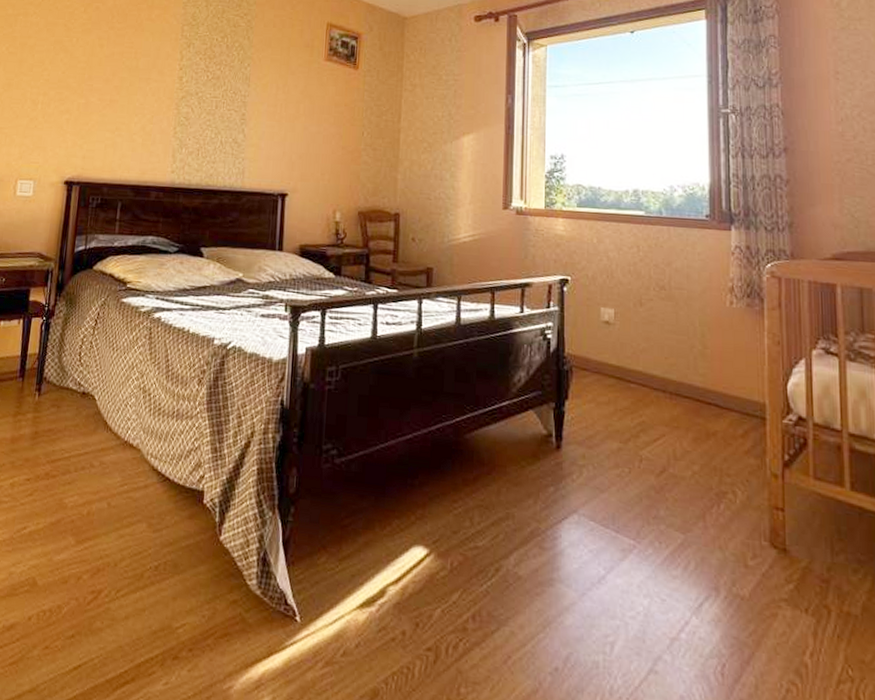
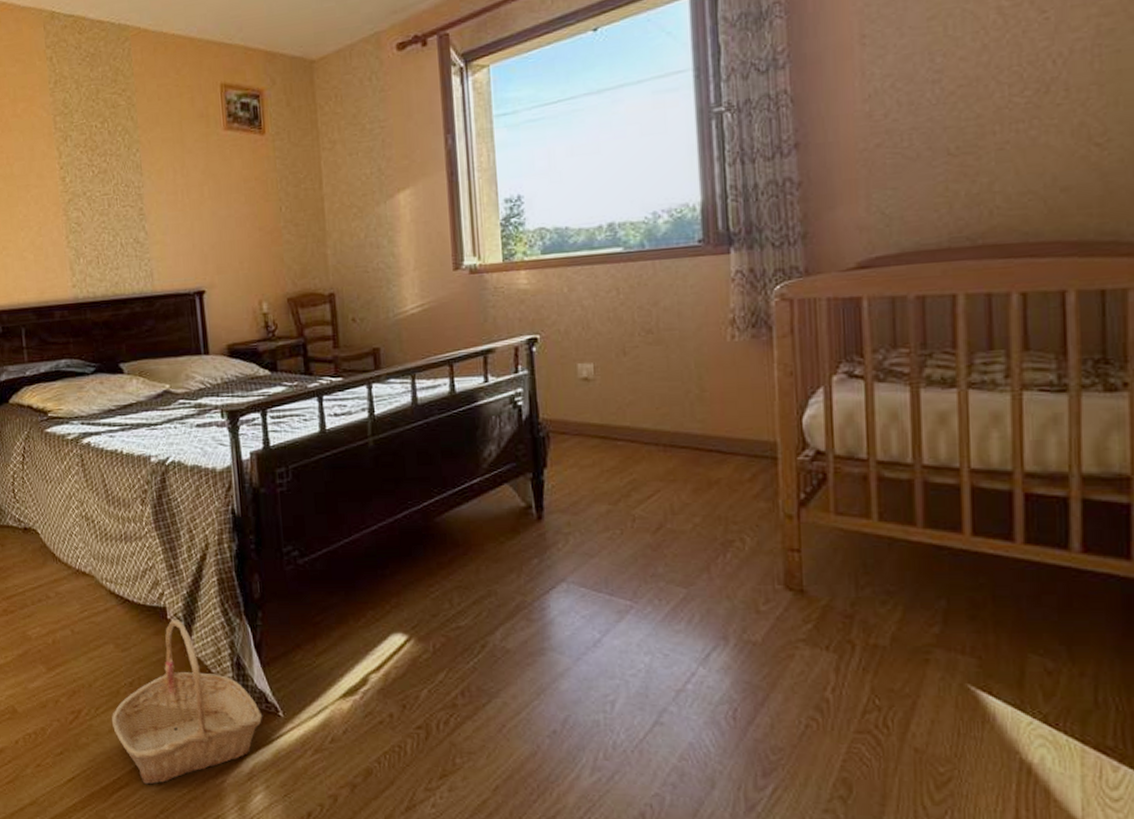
basket: none [129,504,280,683] -> present [111,618,263,785]

